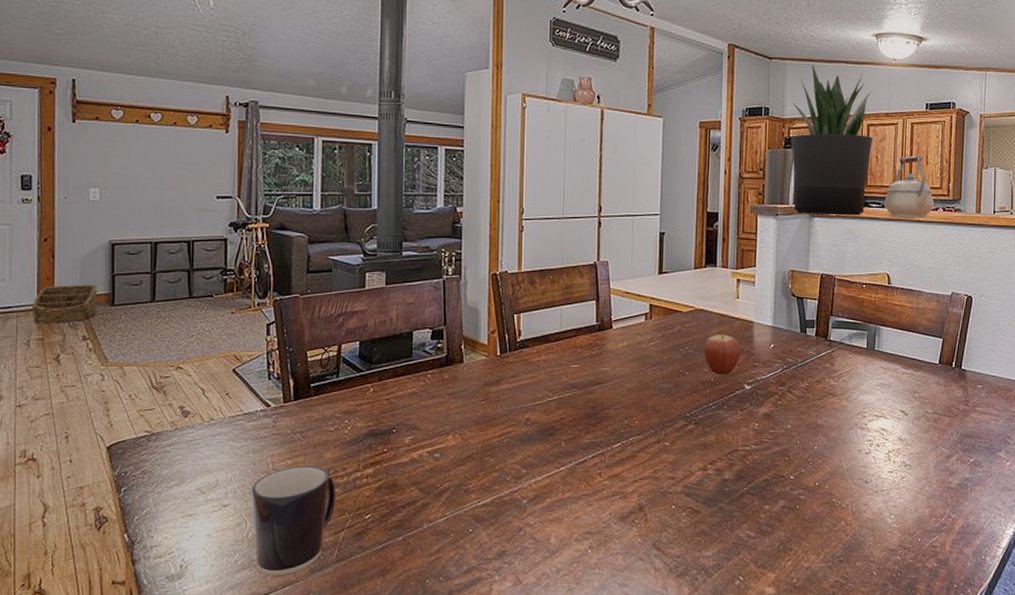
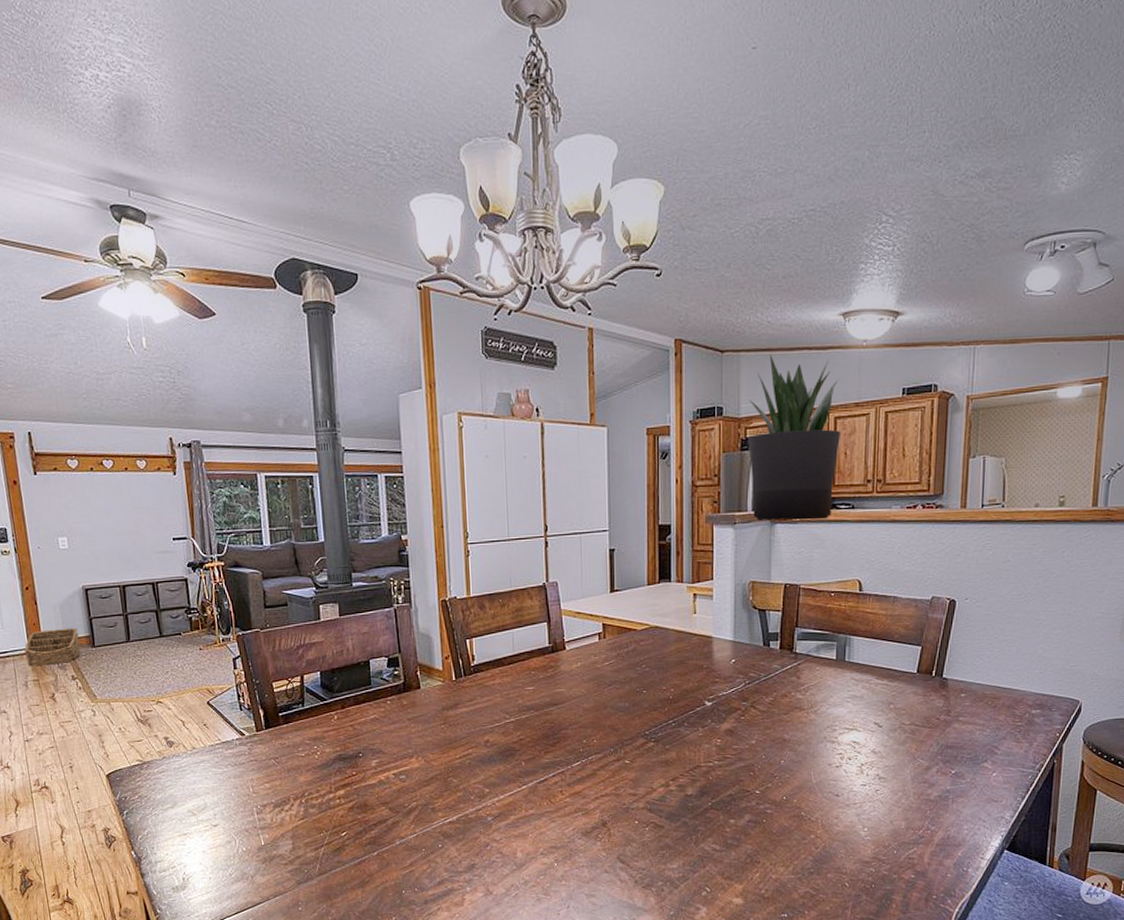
mug: present [251,465,335,576] -> none [236,788,313,887]
fruit: present [703,332,741,375] -> none [660,649,700,692]
kettle: present [884,155,934,219] -> none [854,448,911,519]

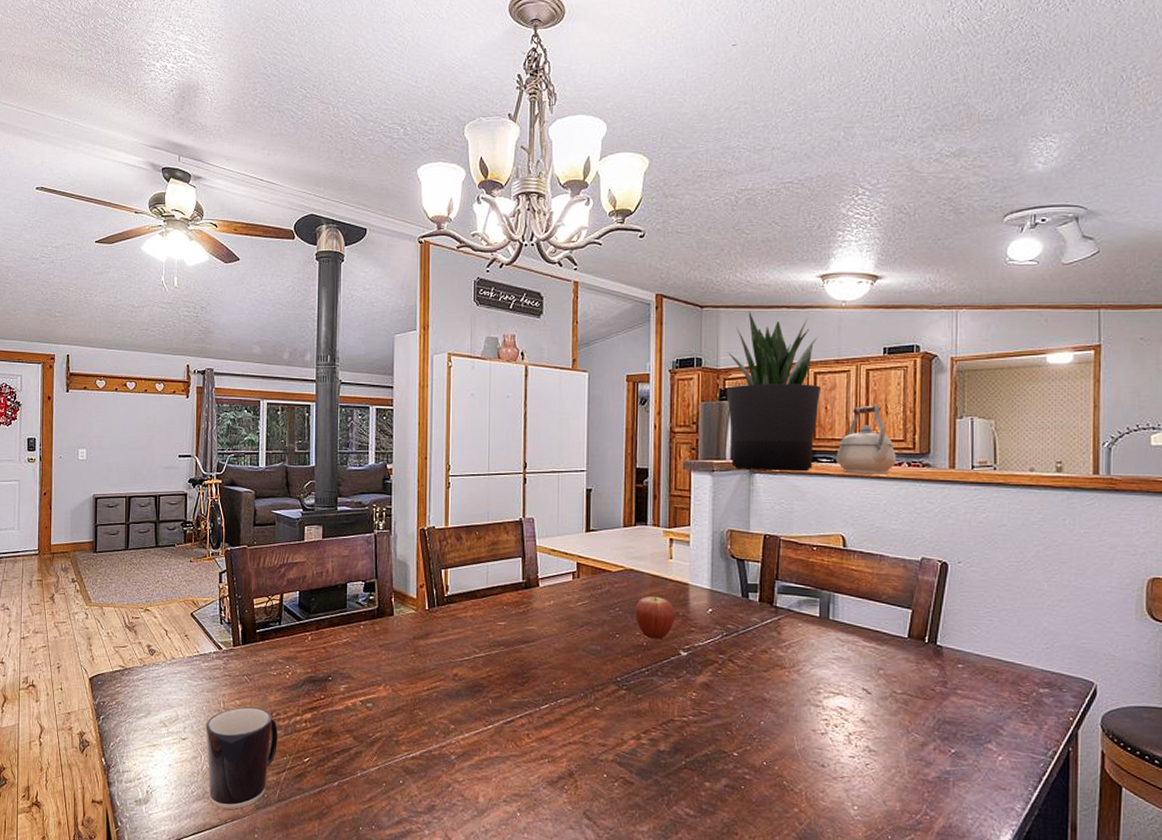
basket: present [24,628,81,665] -> none [33,533,83,567]
mug: none [236,788,313,887] -> present [206,706,278,809]
fruit: none [660,649,700,692] -> present [635,594,675,639]
kettle: none [854,448,911,519] -> present [836,405,896,475]

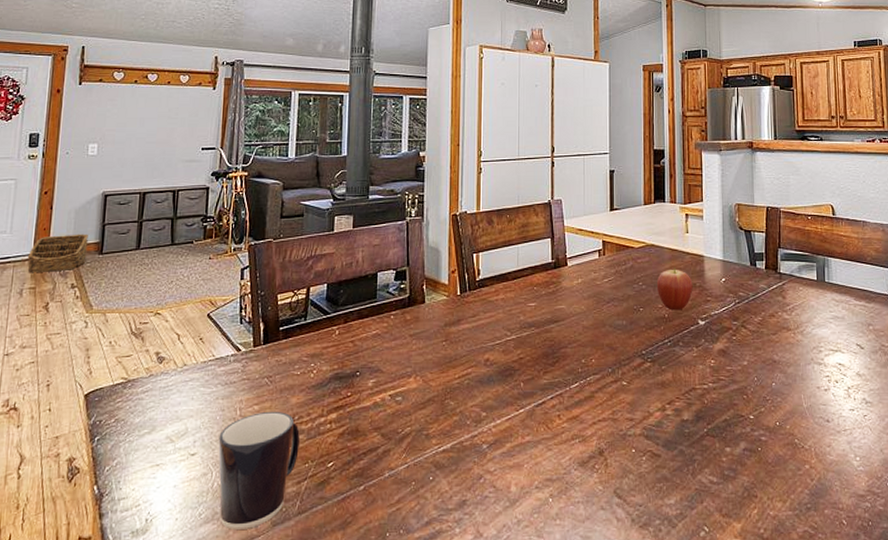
basket: none [33,533,83,567] -> present [27,234,88,272]
planter: present [727,311,820,472] -> none [729,9,806,149]
kettle: present [836,405,896,475] -> none [822,90,870,150]

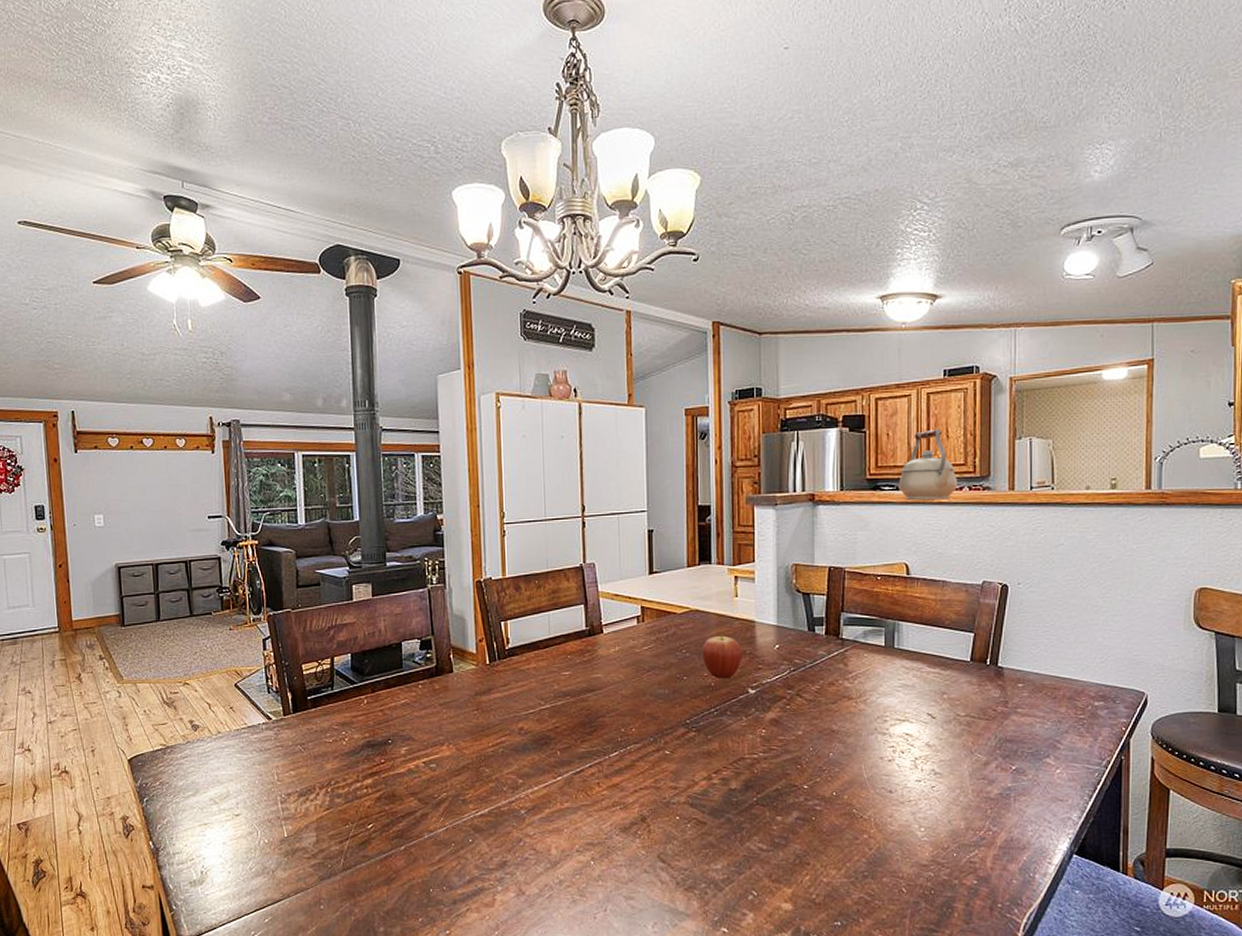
basket: present [27,234,88,272] -> none [53,606,110,644]
mug: present [218,411,300,530] -> none [260,776,338,882]
kettle: none [822,90,870,150] -> present [899,429,957,501]

